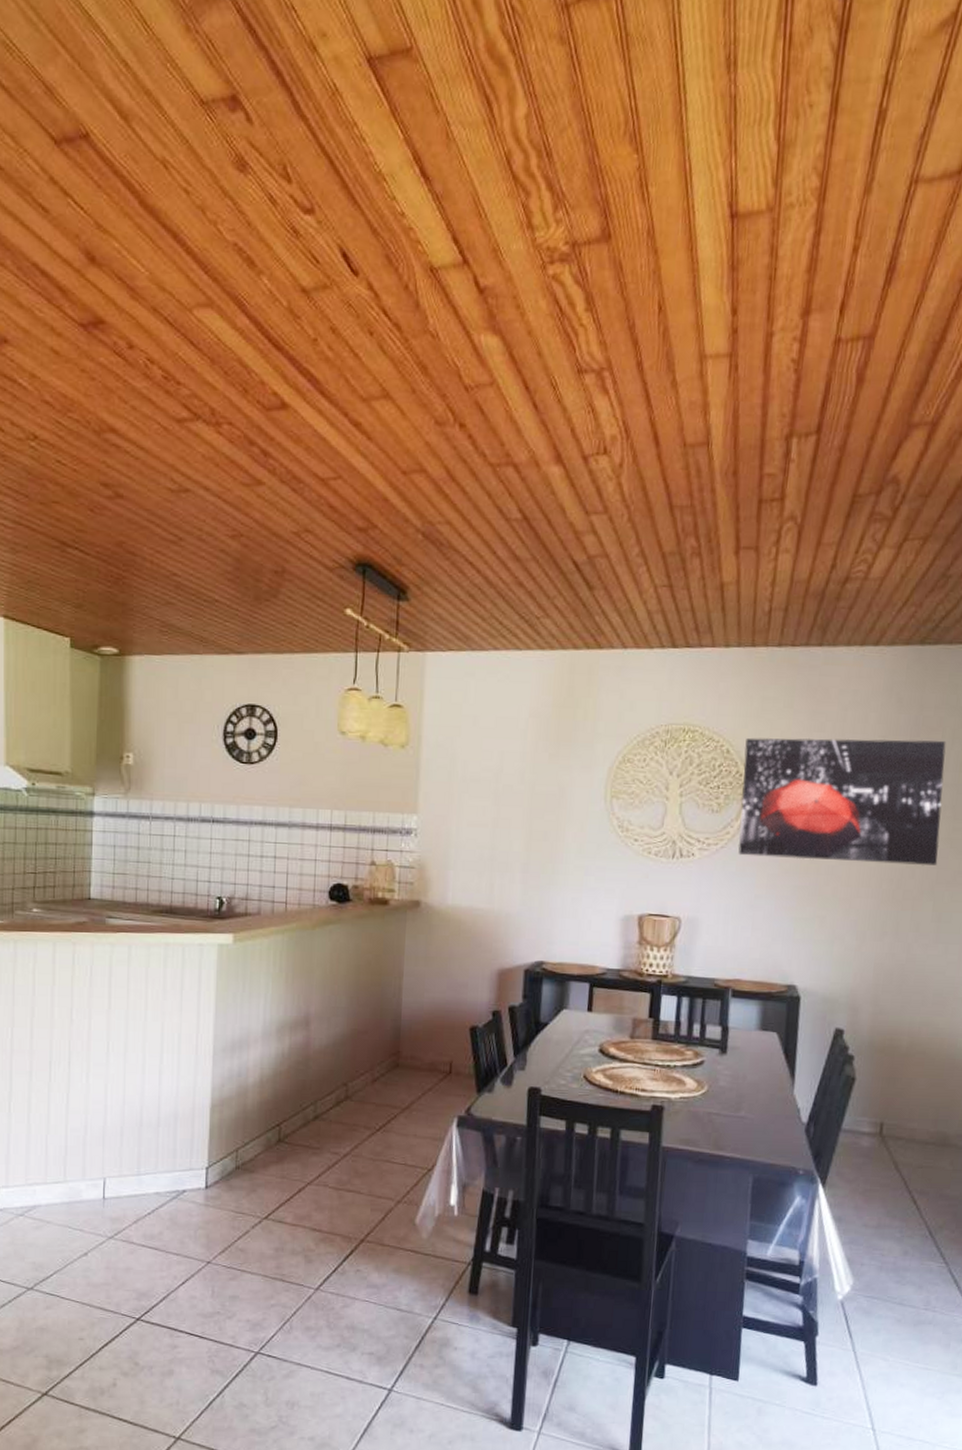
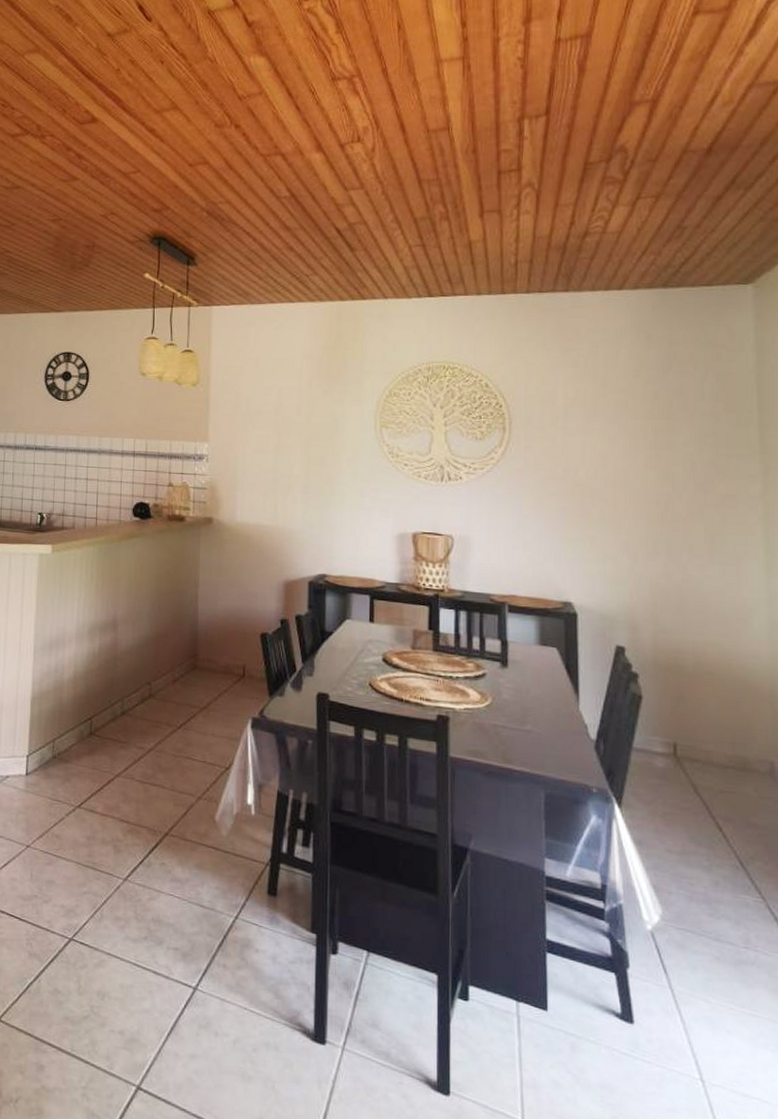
wall art: present [738,737,946,866] -> none [502,372,704,490]

